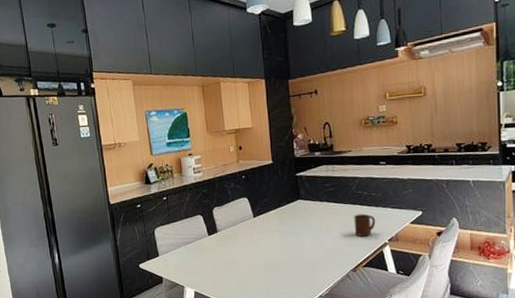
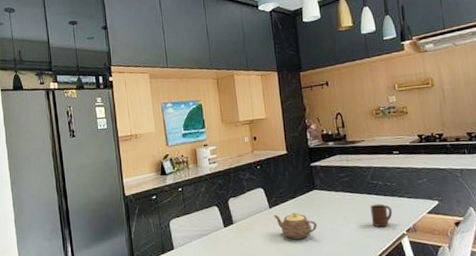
teapot: none [257,220,300,248] -> present [273,211,317,240]

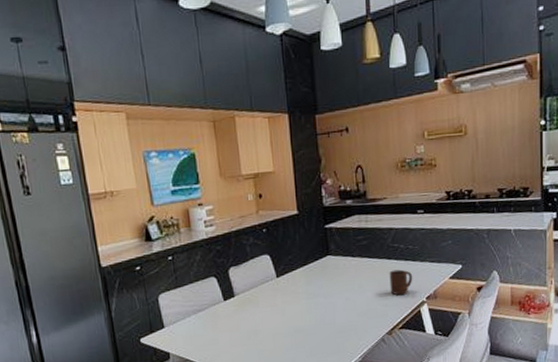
teapot: present [273,211,317,240] -> none [281,280,330,312]

